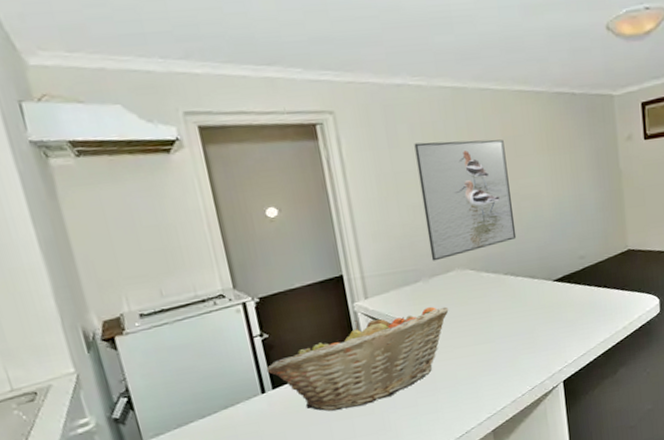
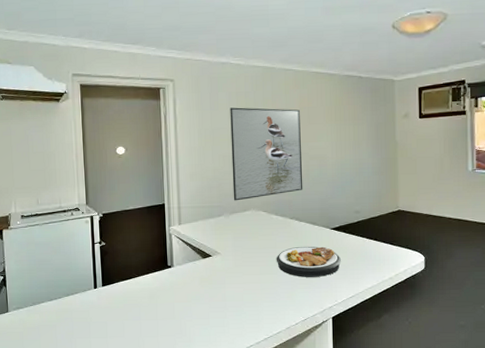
fruit basket: present [266,306,449,411] -> none [100,237,242,311]
plate: none [491,302,568,342] -> present [276,246,341,277]

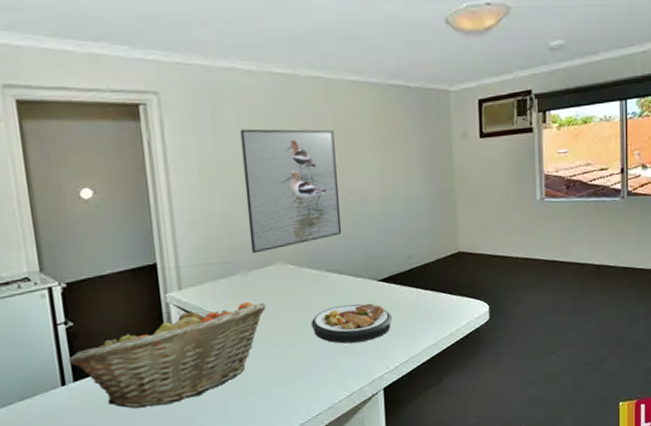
fruit basket: none [100,237,242,311] -> present [68,301,266,409]

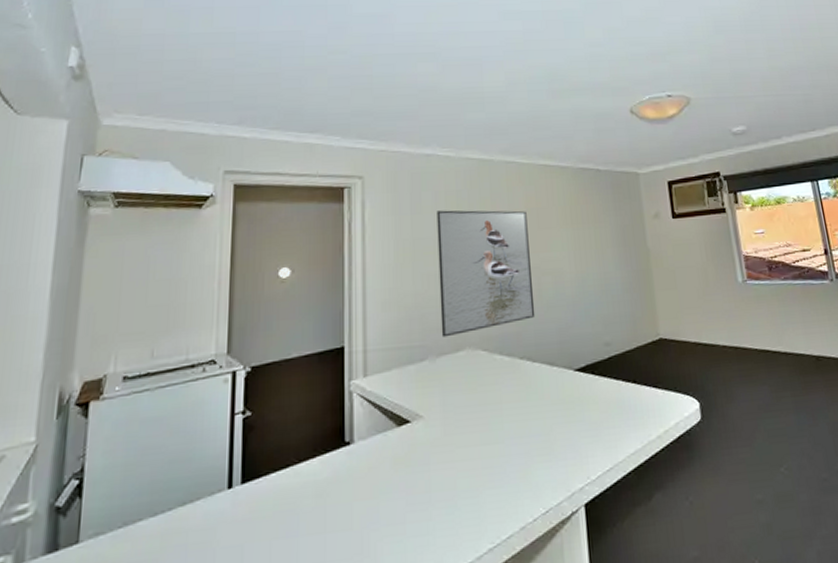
fruit basket: present [68,301,266,409] -> none [240,391,455,521]
plate: present [311,303,392,344] -> none [502,396,591,445]

